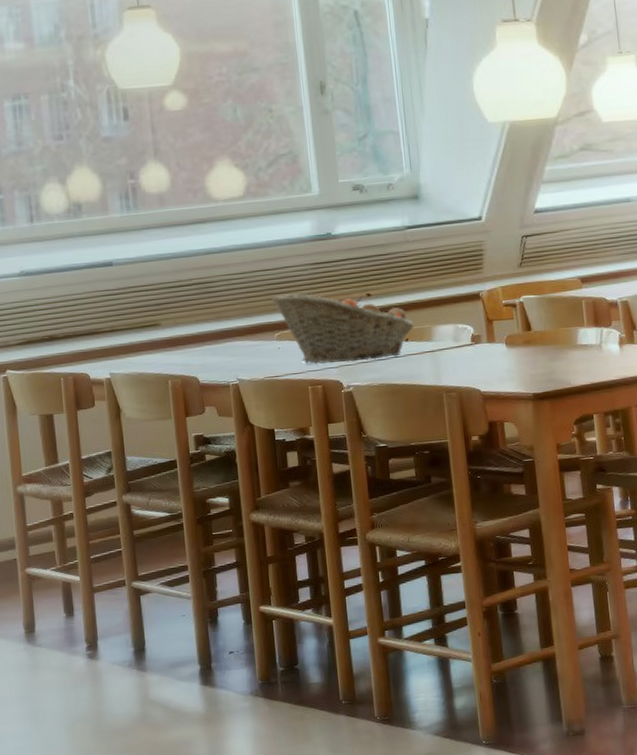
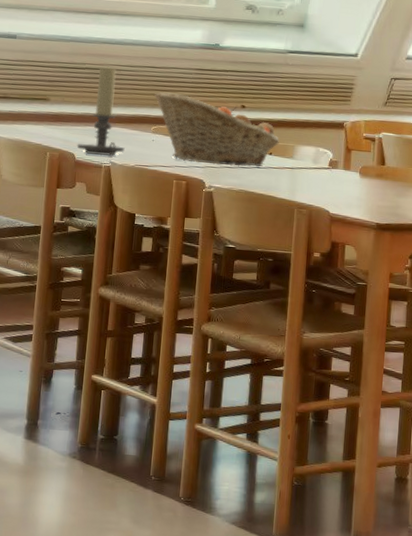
candle holder: none [198,278,251,375] -> present [76,66,125,157]

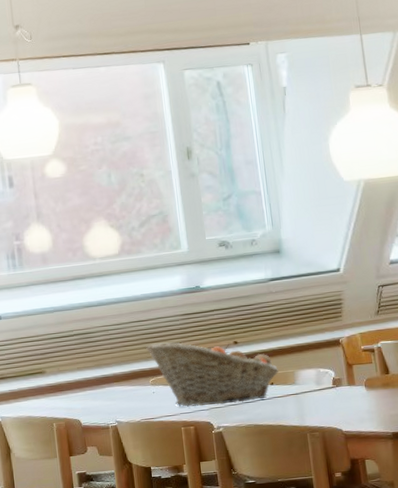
candle holder: present [76,66,125,157] -> none [80,329,128,417]

